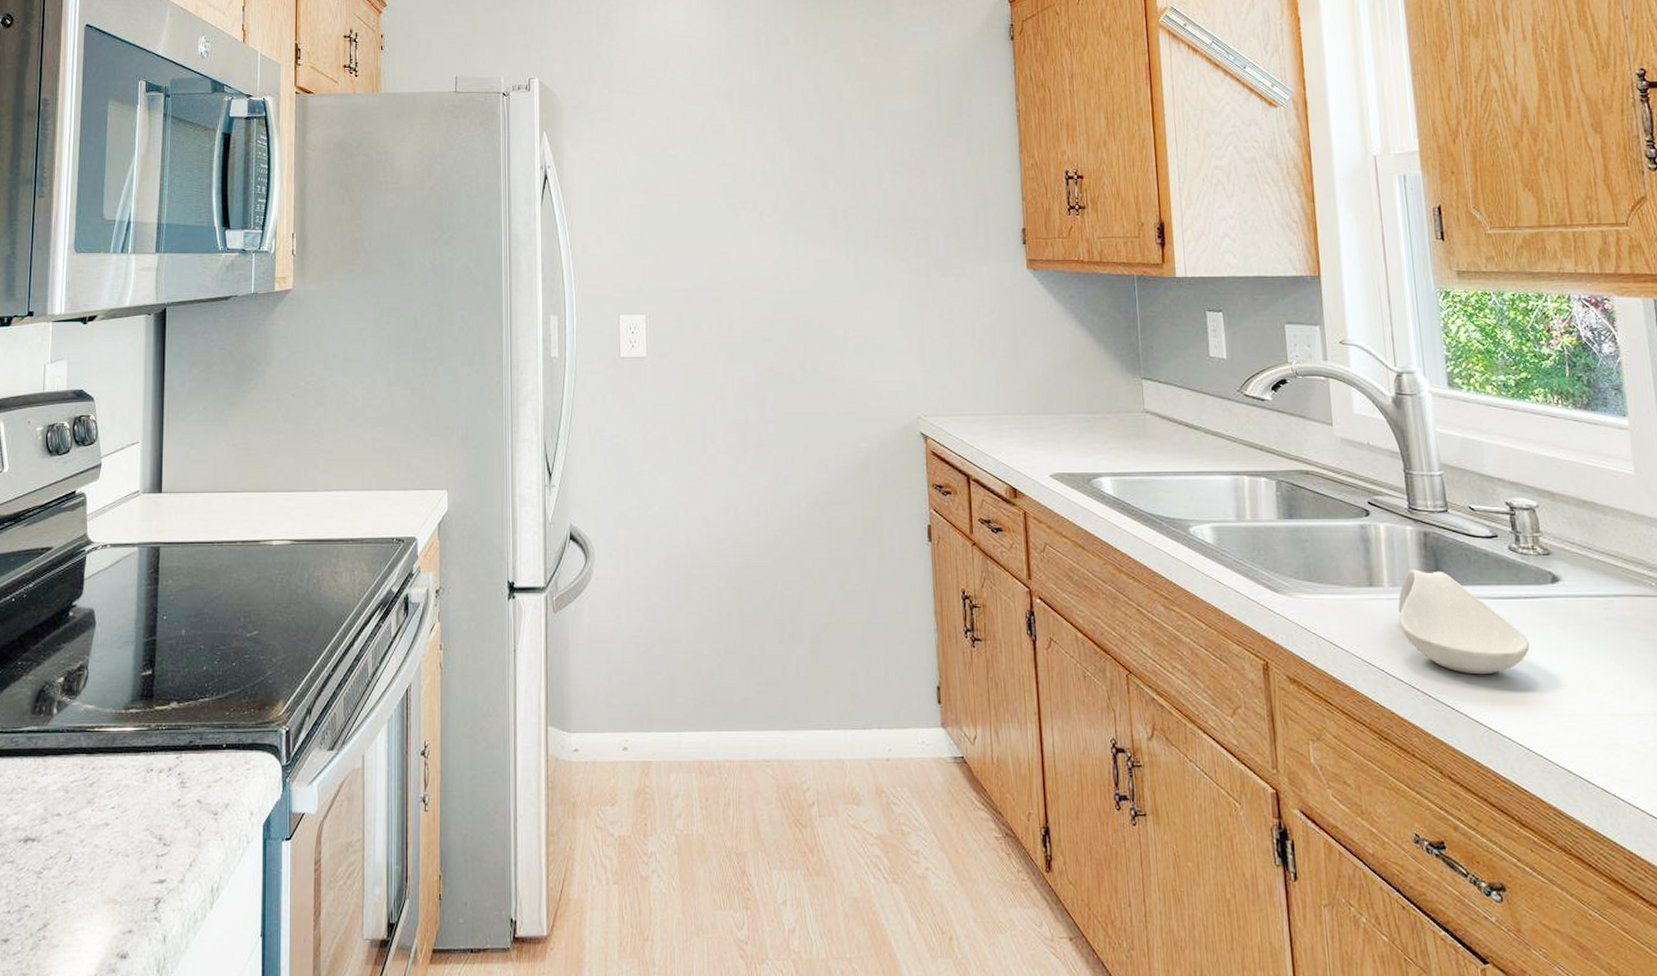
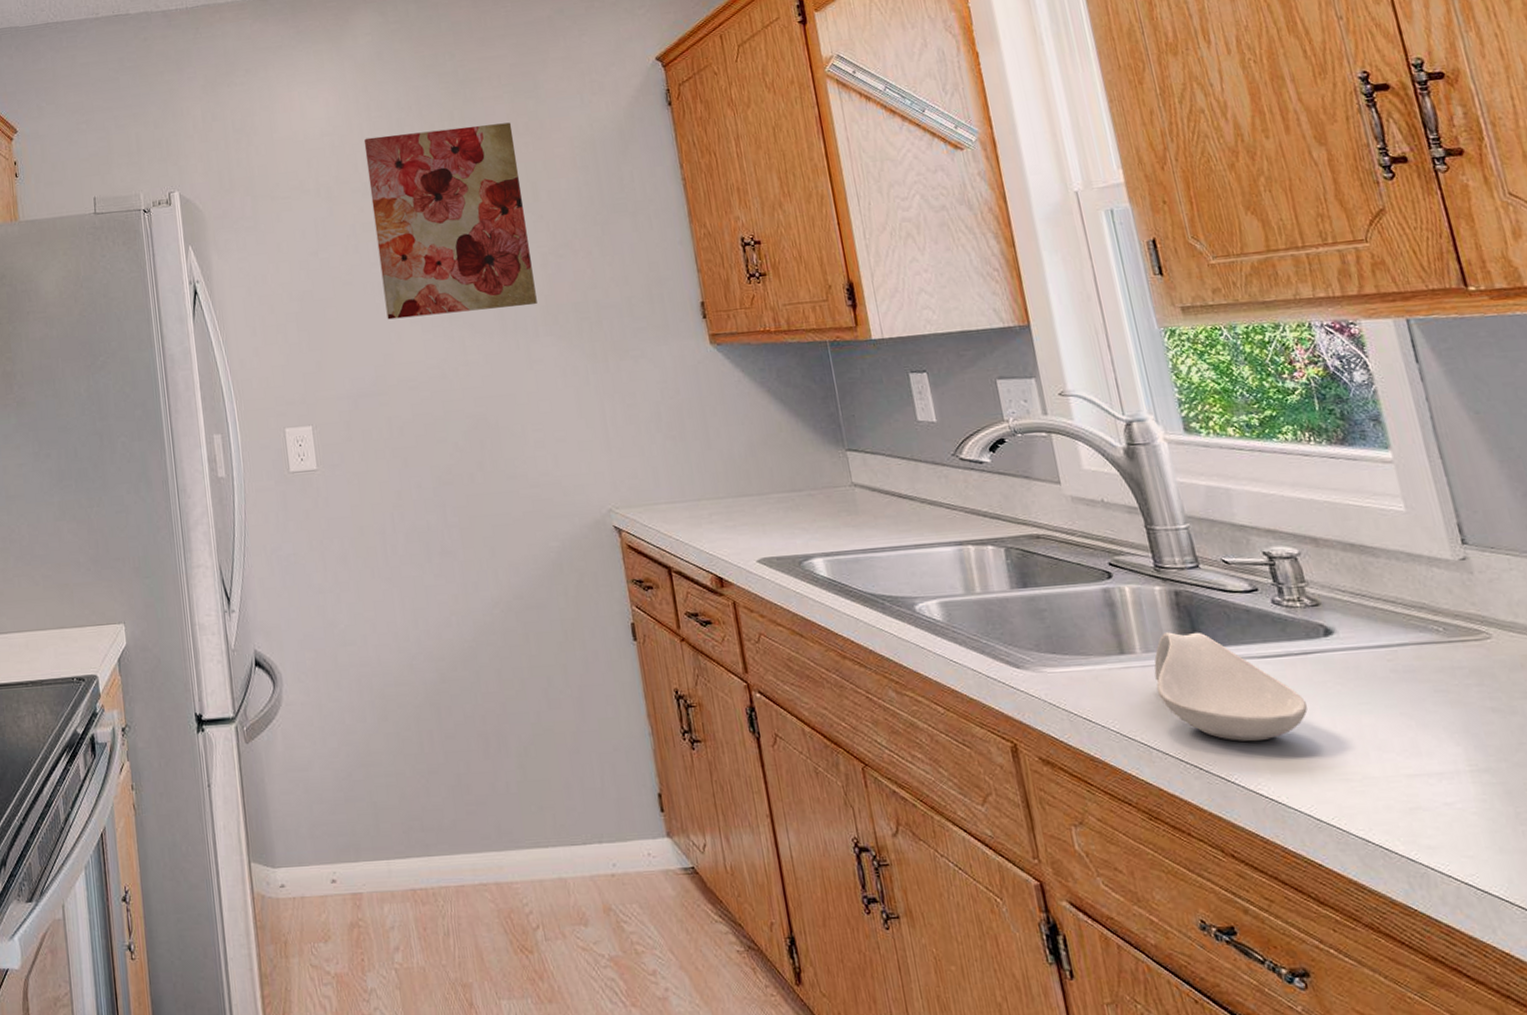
wall art: none [721,41,870,220] -> present [363,122,537,320]

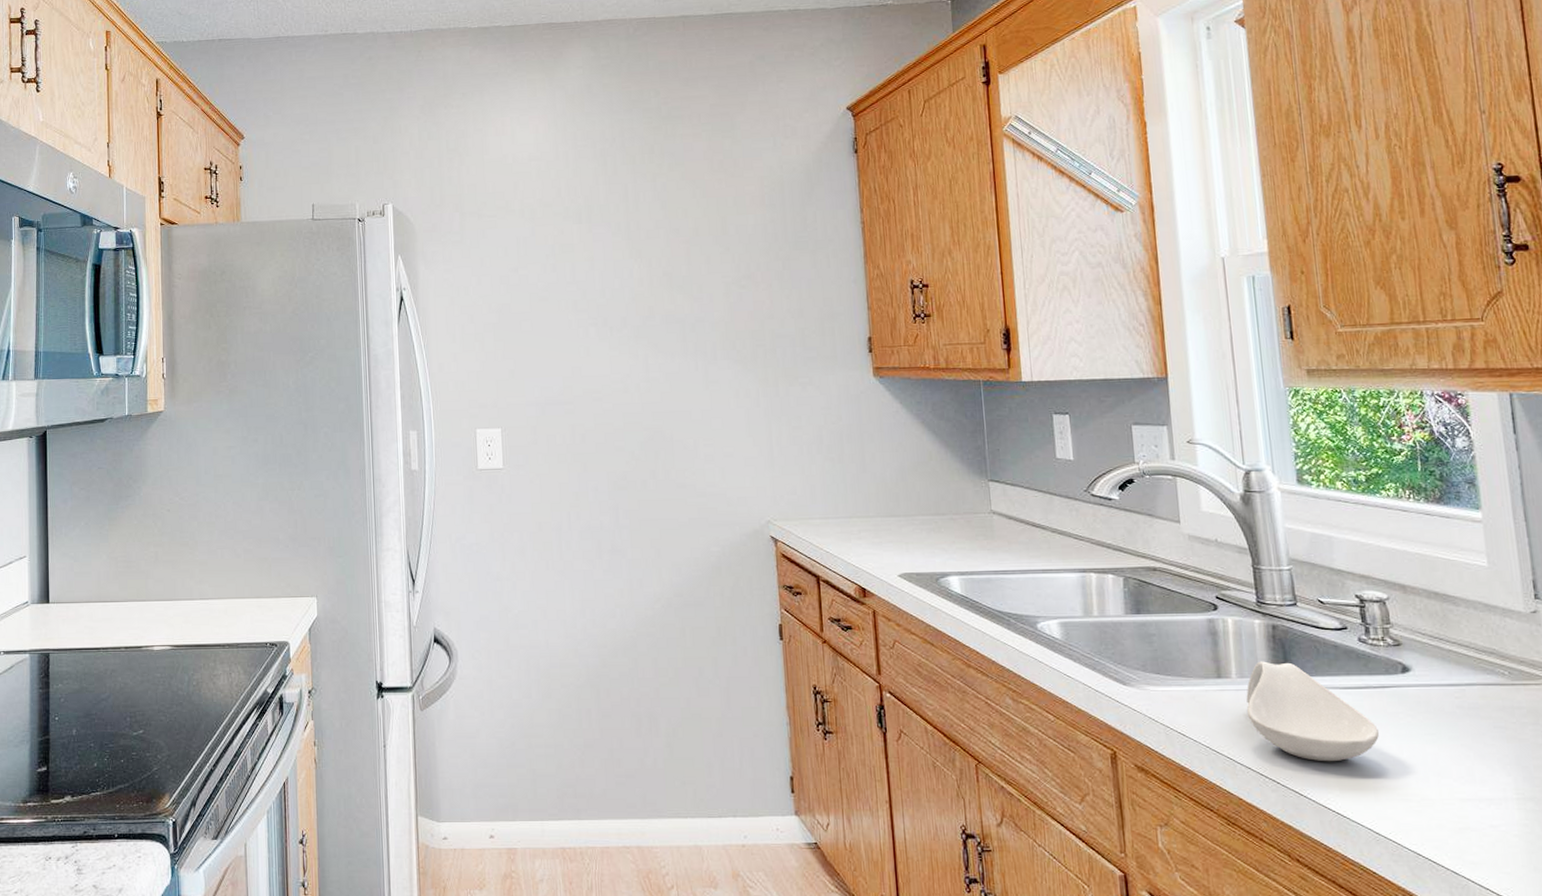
wall art: present [363,122,537,320] -> none [568,159,718,335]

